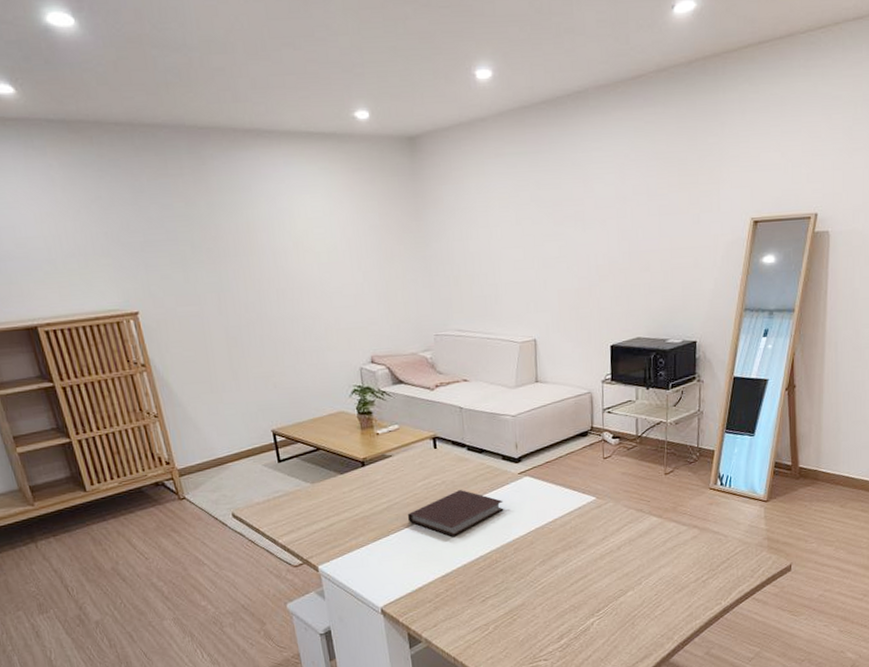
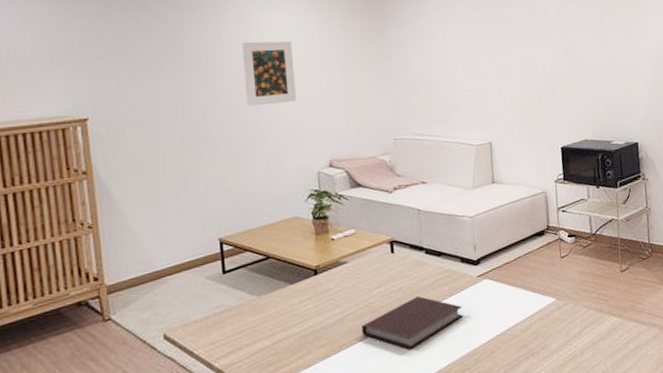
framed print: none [275,228,334,300] -> present [242,41,296,107]

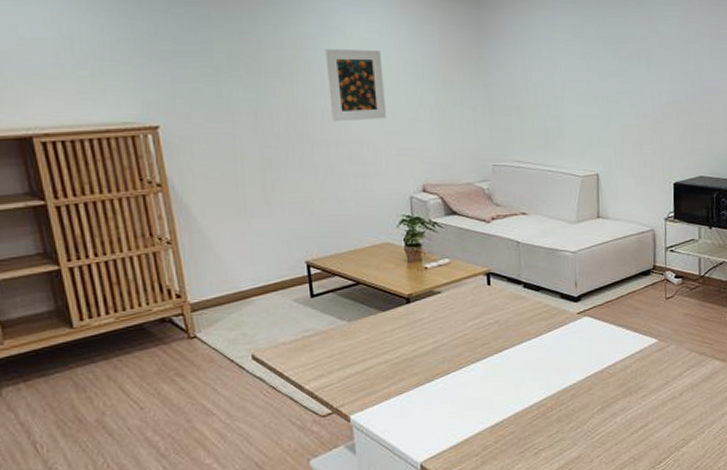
notebook: present [362,296,463,350] -> none [456,330,561,383]

